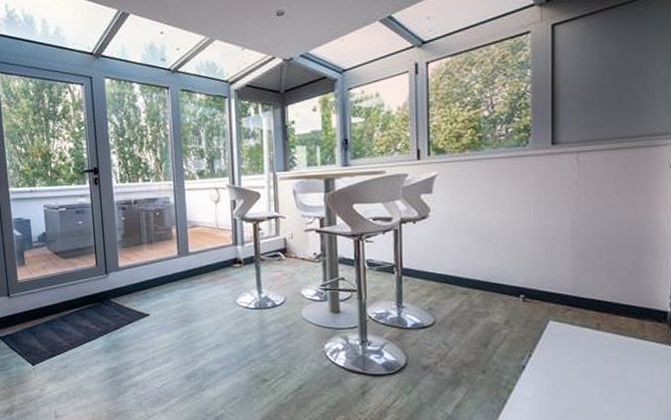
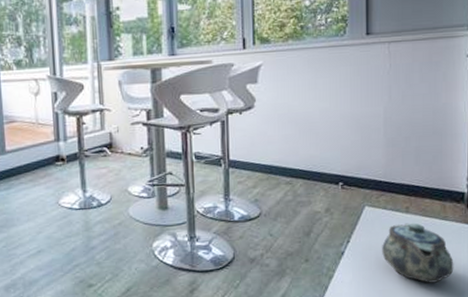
teapot: none [569,340,654,405] -> present [382,222,454,283]

